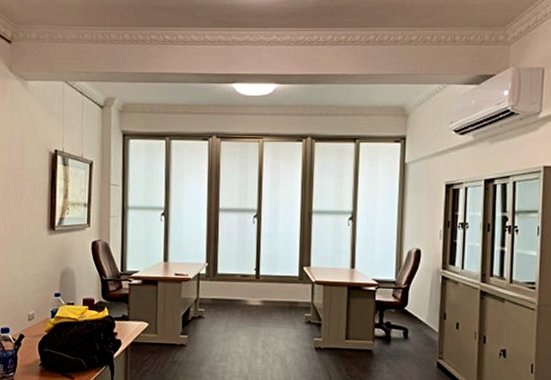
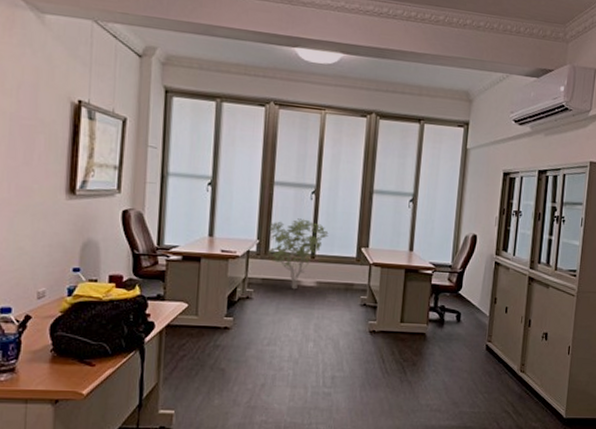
shrub: none [216,241,271,309] -> present [269,218,329,290]

